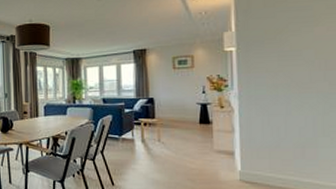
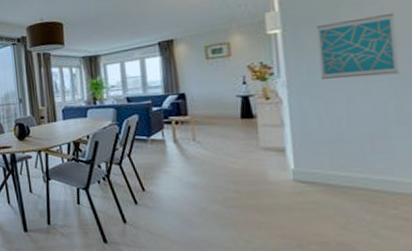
wall art: none [263,42,326,94] -> present [315,14,399,79]

